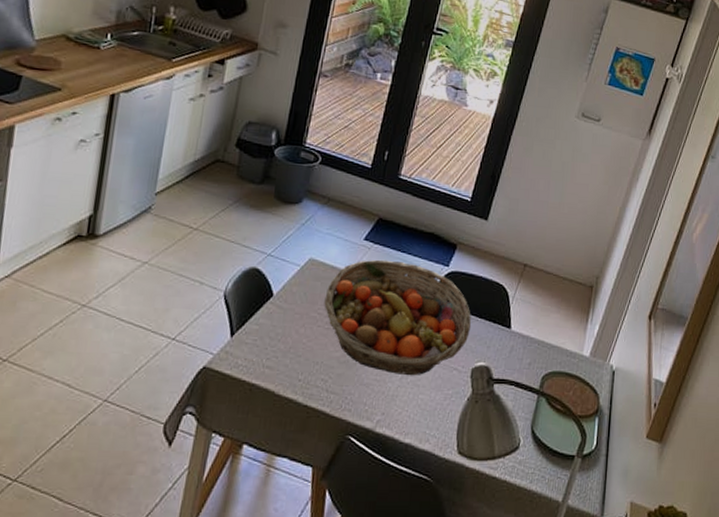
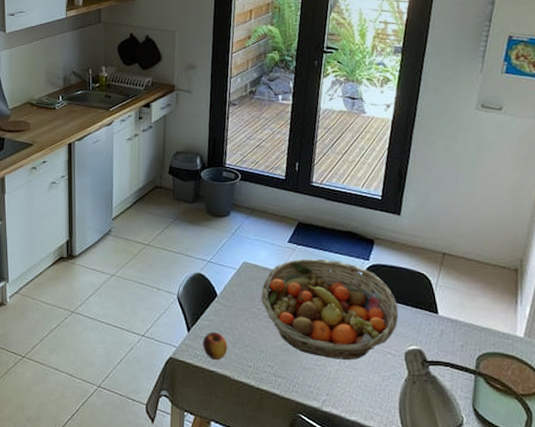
apple: none [246,337,277,371] -> present [203,331,228,360]

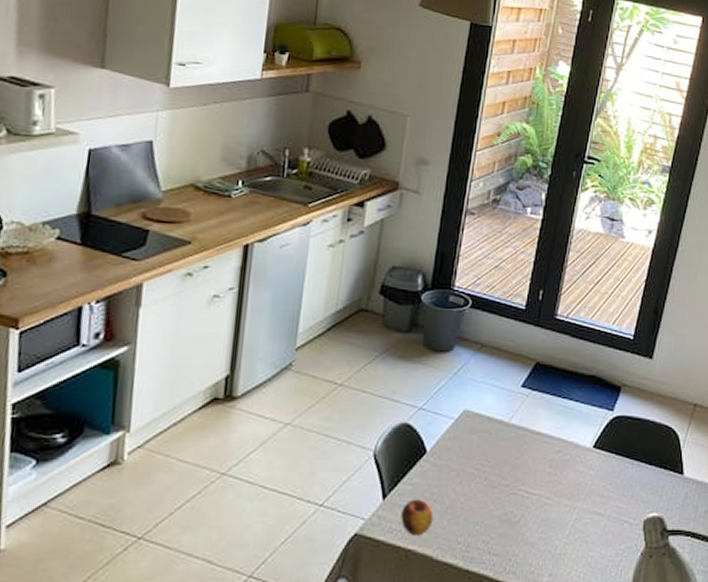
fruit basket: present [261,258,399,361] -> none [481,407,641,532]

